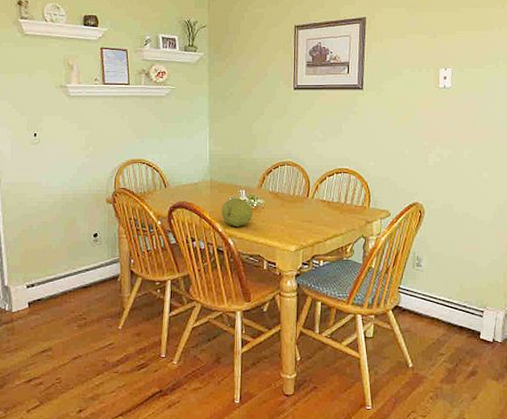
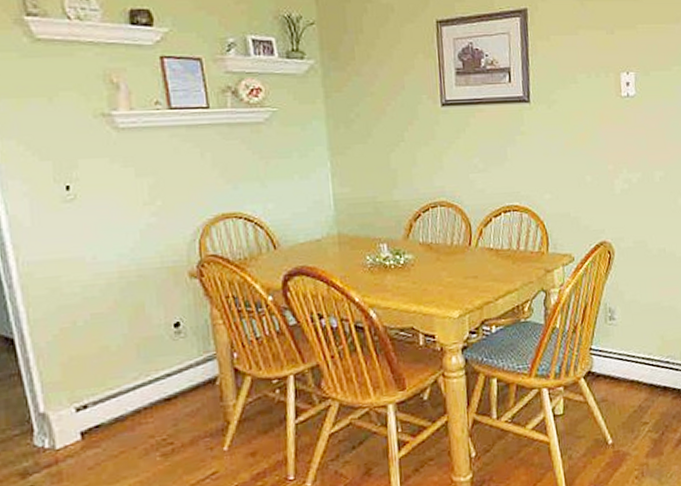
fruit: present [221,197,253,227] -> none [356,254,400,294]

